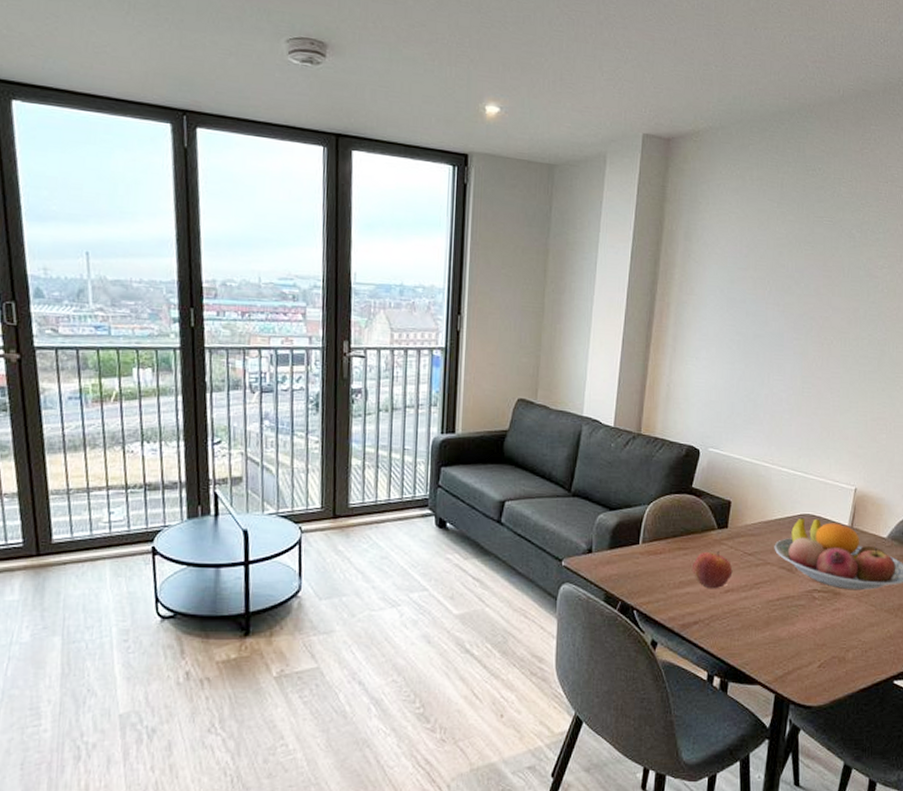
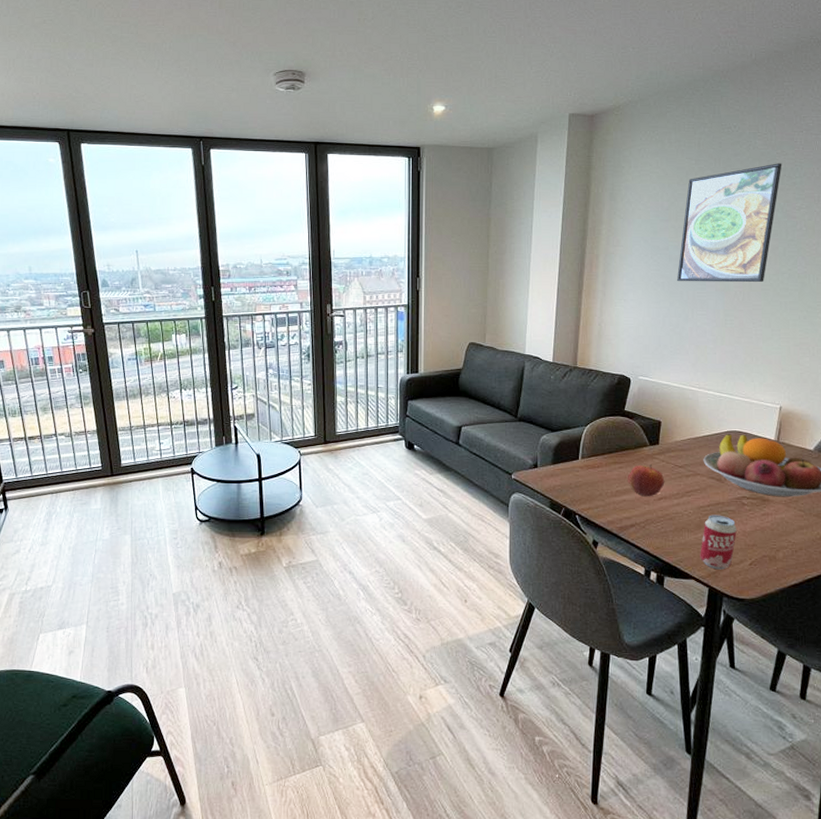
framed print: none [754,215,866,347] -> present [677,163,782,283]
beverage can: none [767,610,807,673] -> present [700,514,737,570]

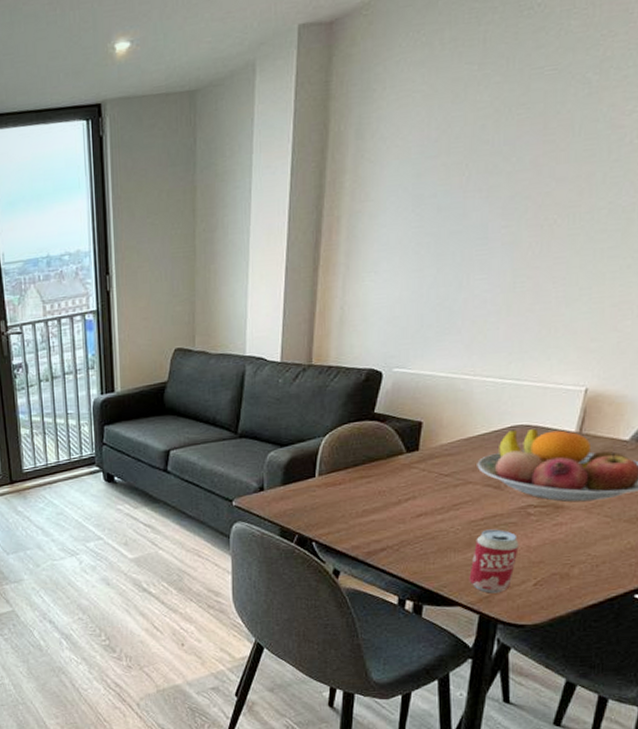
apple: present [628,463,665,497] -> none [378,474,426,515]
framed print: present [677,163,782,283] -> none [448,49,609,239]

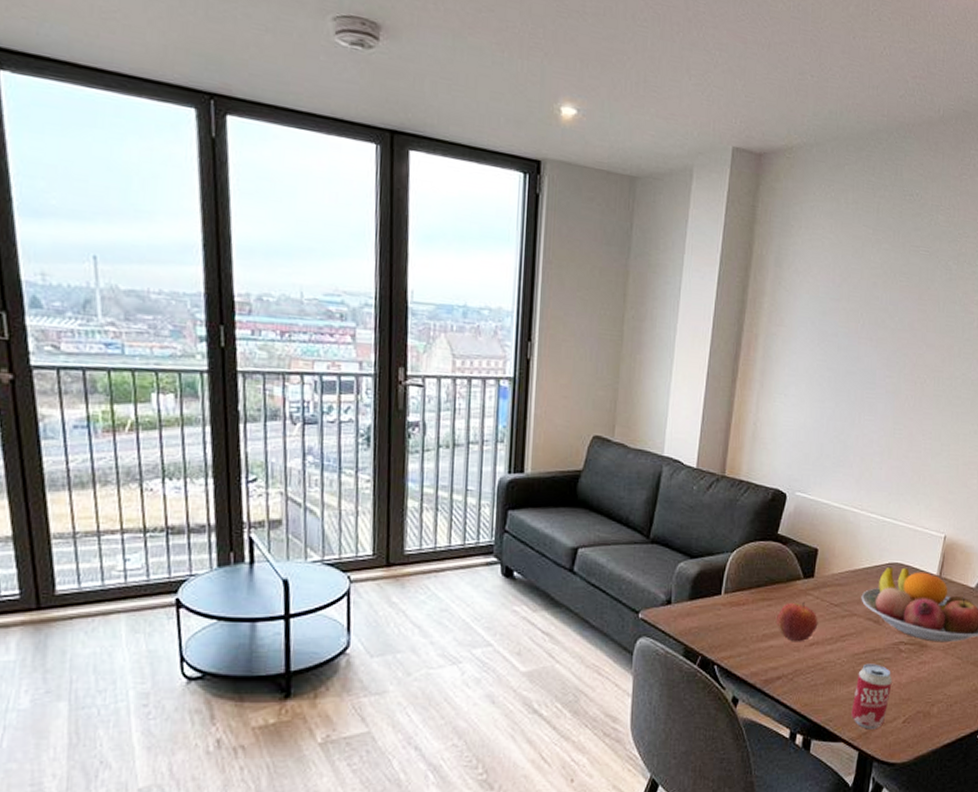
apple: none [378,474,426,515] -> present [776,601,818,642]

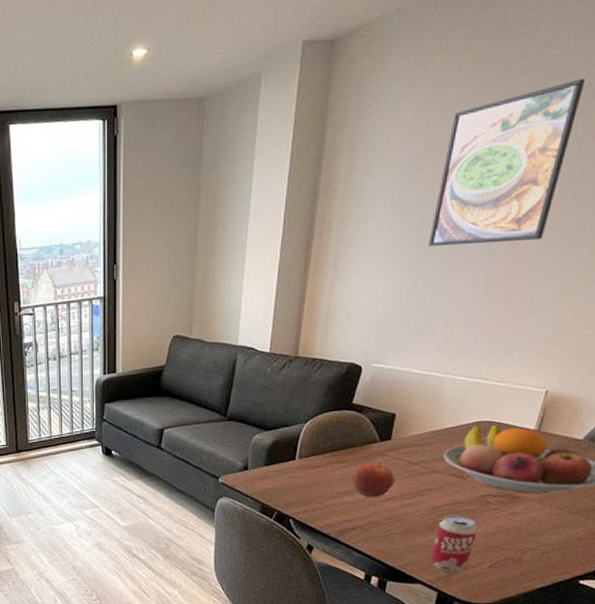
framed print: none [845,245,963,386] -> present [429,78,586,247]

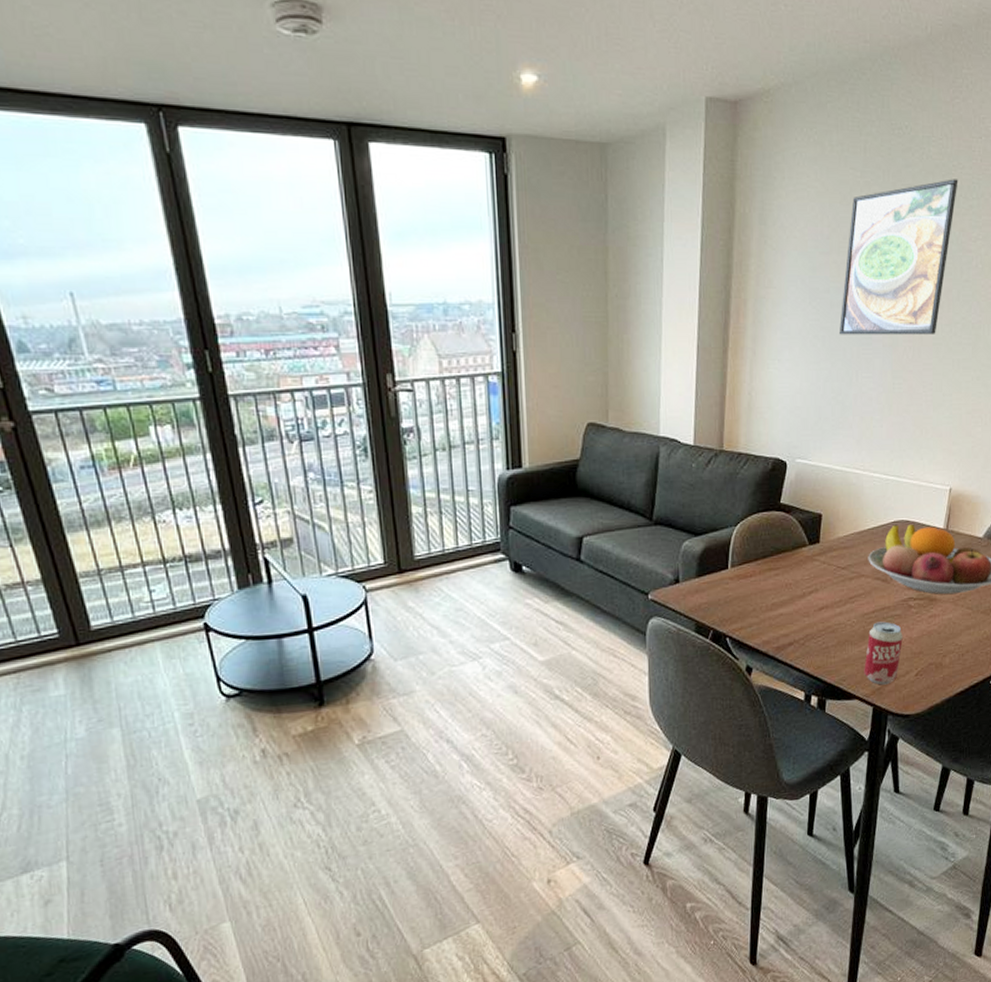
apple: present [351,461,395,498] -> none [785,567,826,608]

